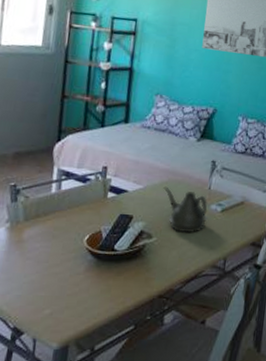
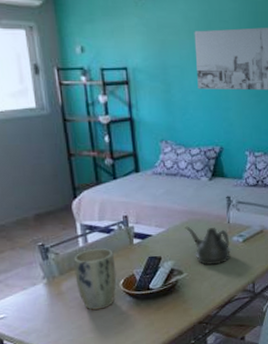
plant pot: none [39,197,85,265] -> present [73,248,117,310]

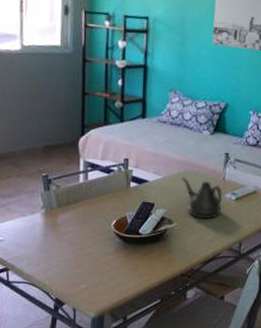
plant pot: present [73,248,117,310] -> none [71,186,110,246]

